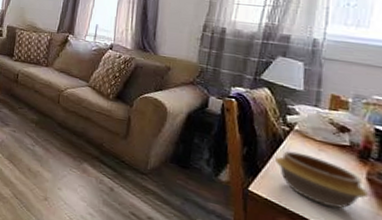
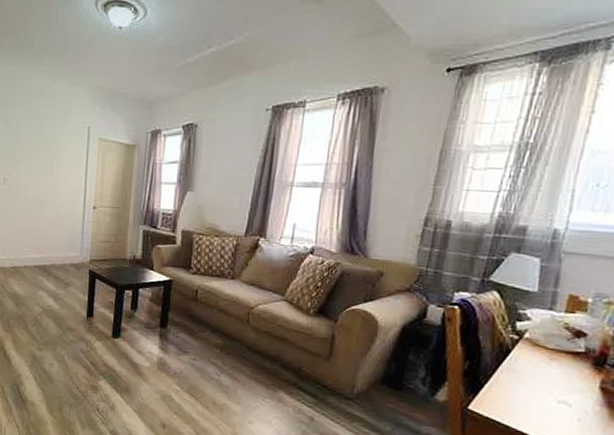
bowl: present [275,150,369,209] -> none [500,362,601,423]

